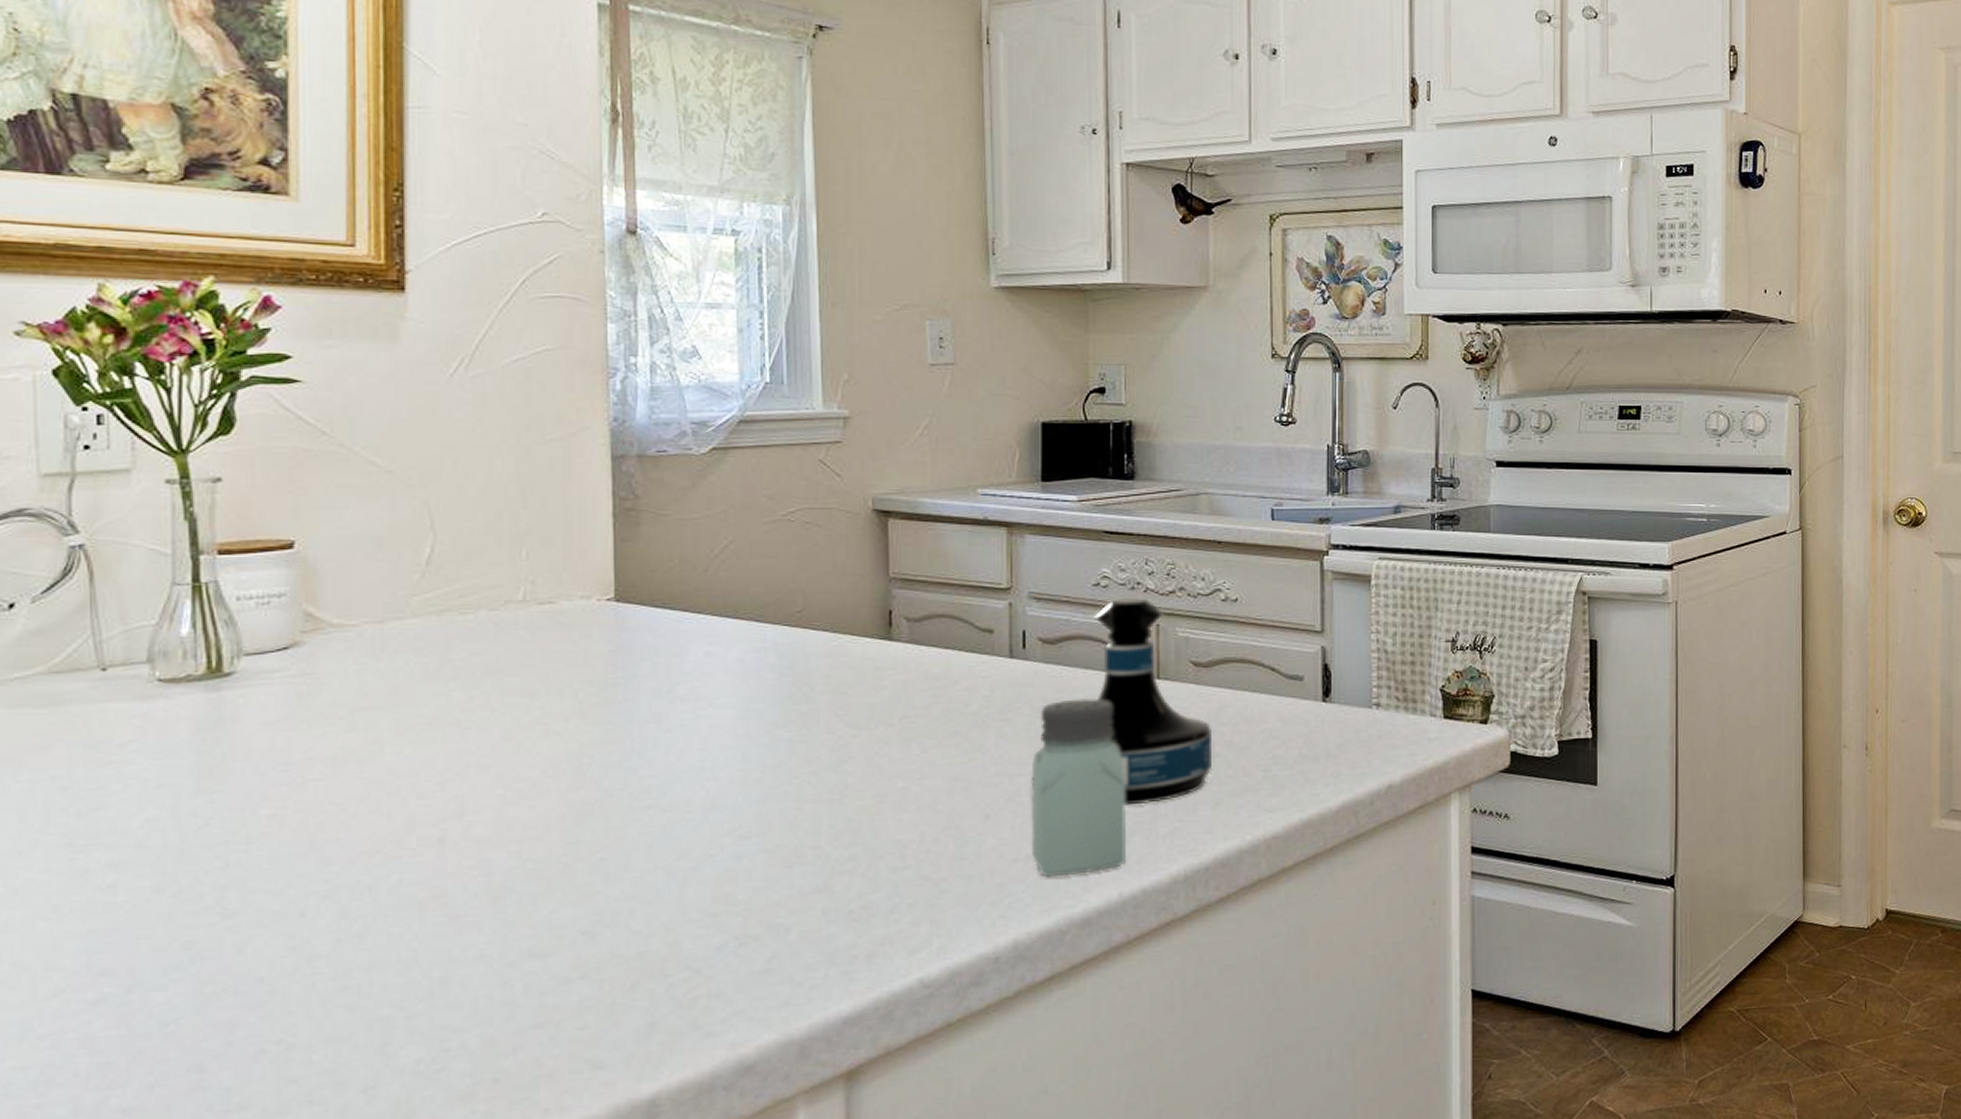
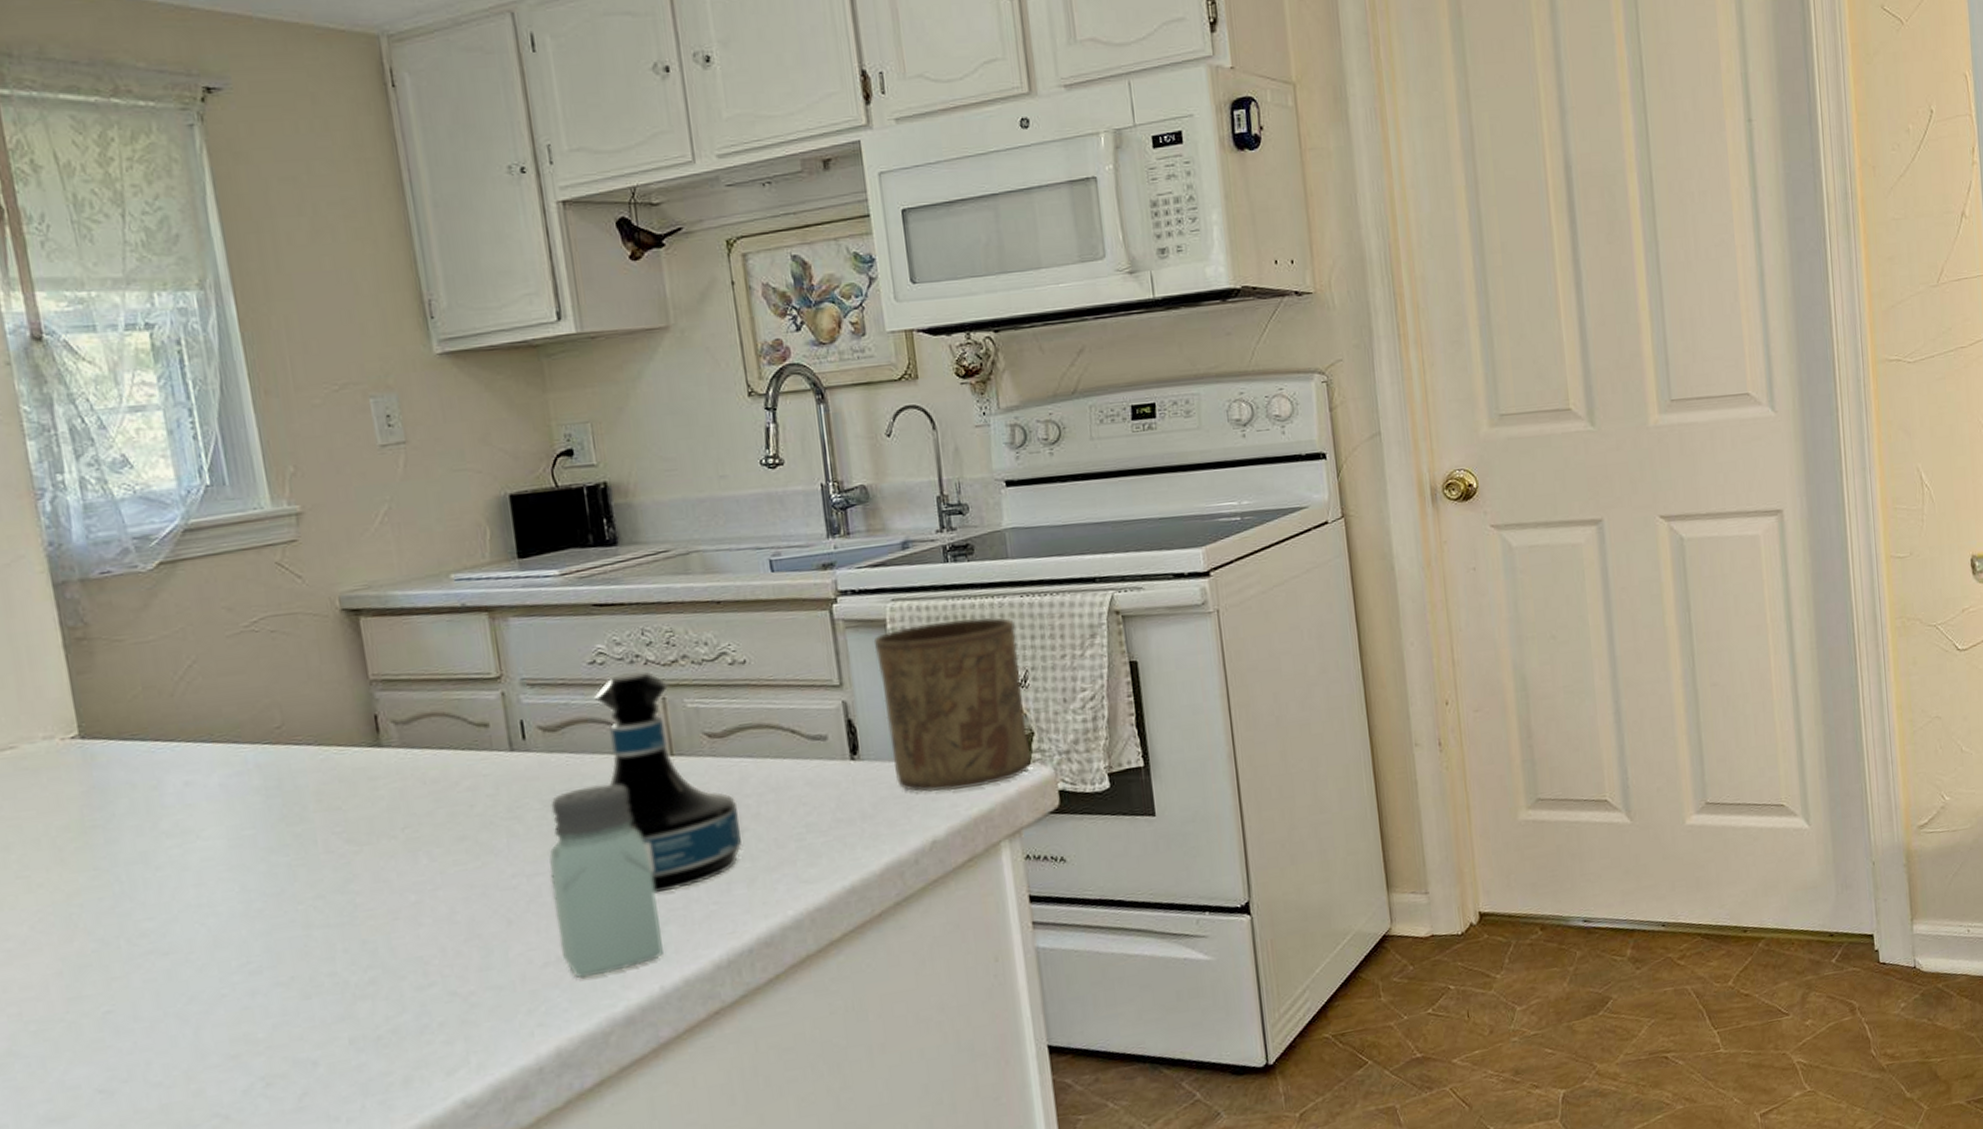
cup: none [1357,583,1489,741] -> present [873,616,1031,793]

